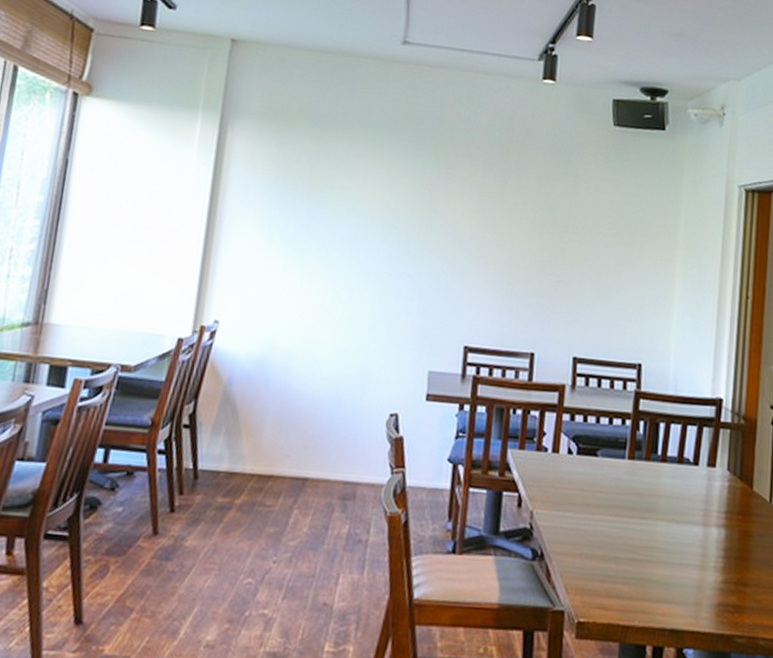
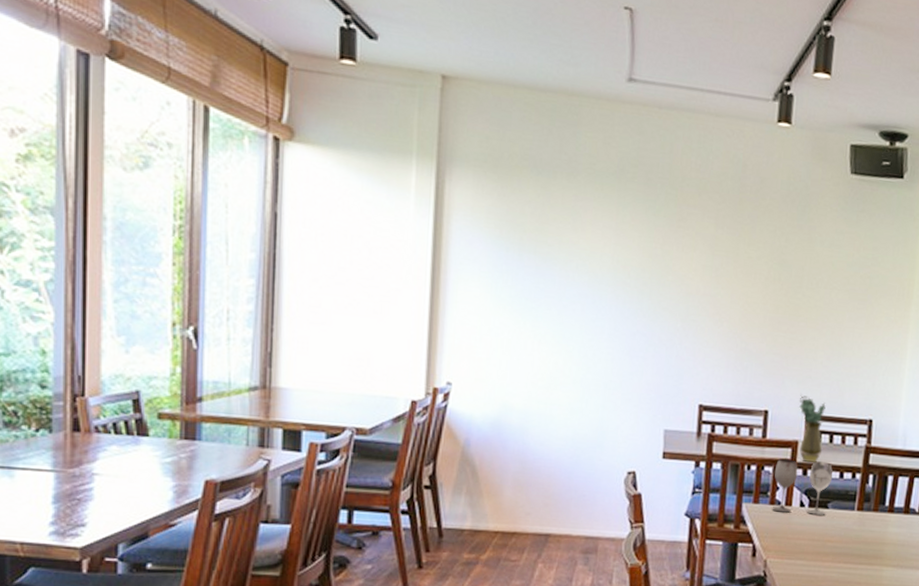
wineglass: none [538,402,601,464] -> present [772,458,833,515]
vase: none [565,337,593,408] -> present [799,394,826,463]

